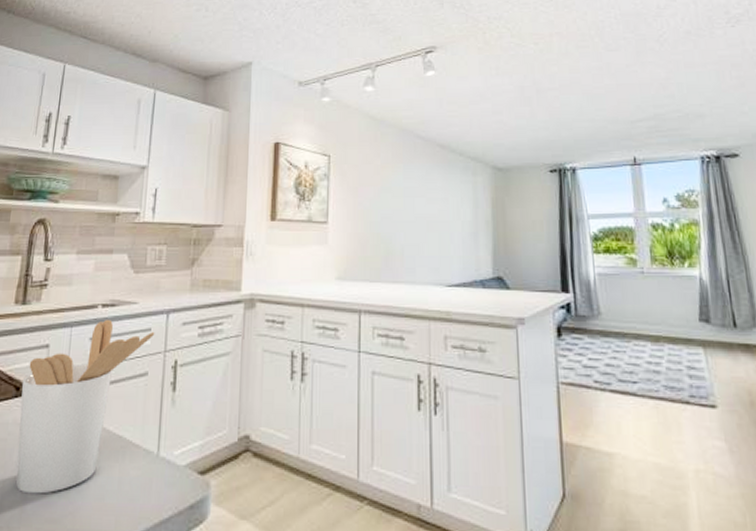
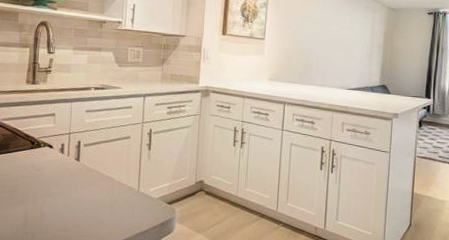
utensil holder: present [16,319,155,494] -> none [35,98,135,213]

